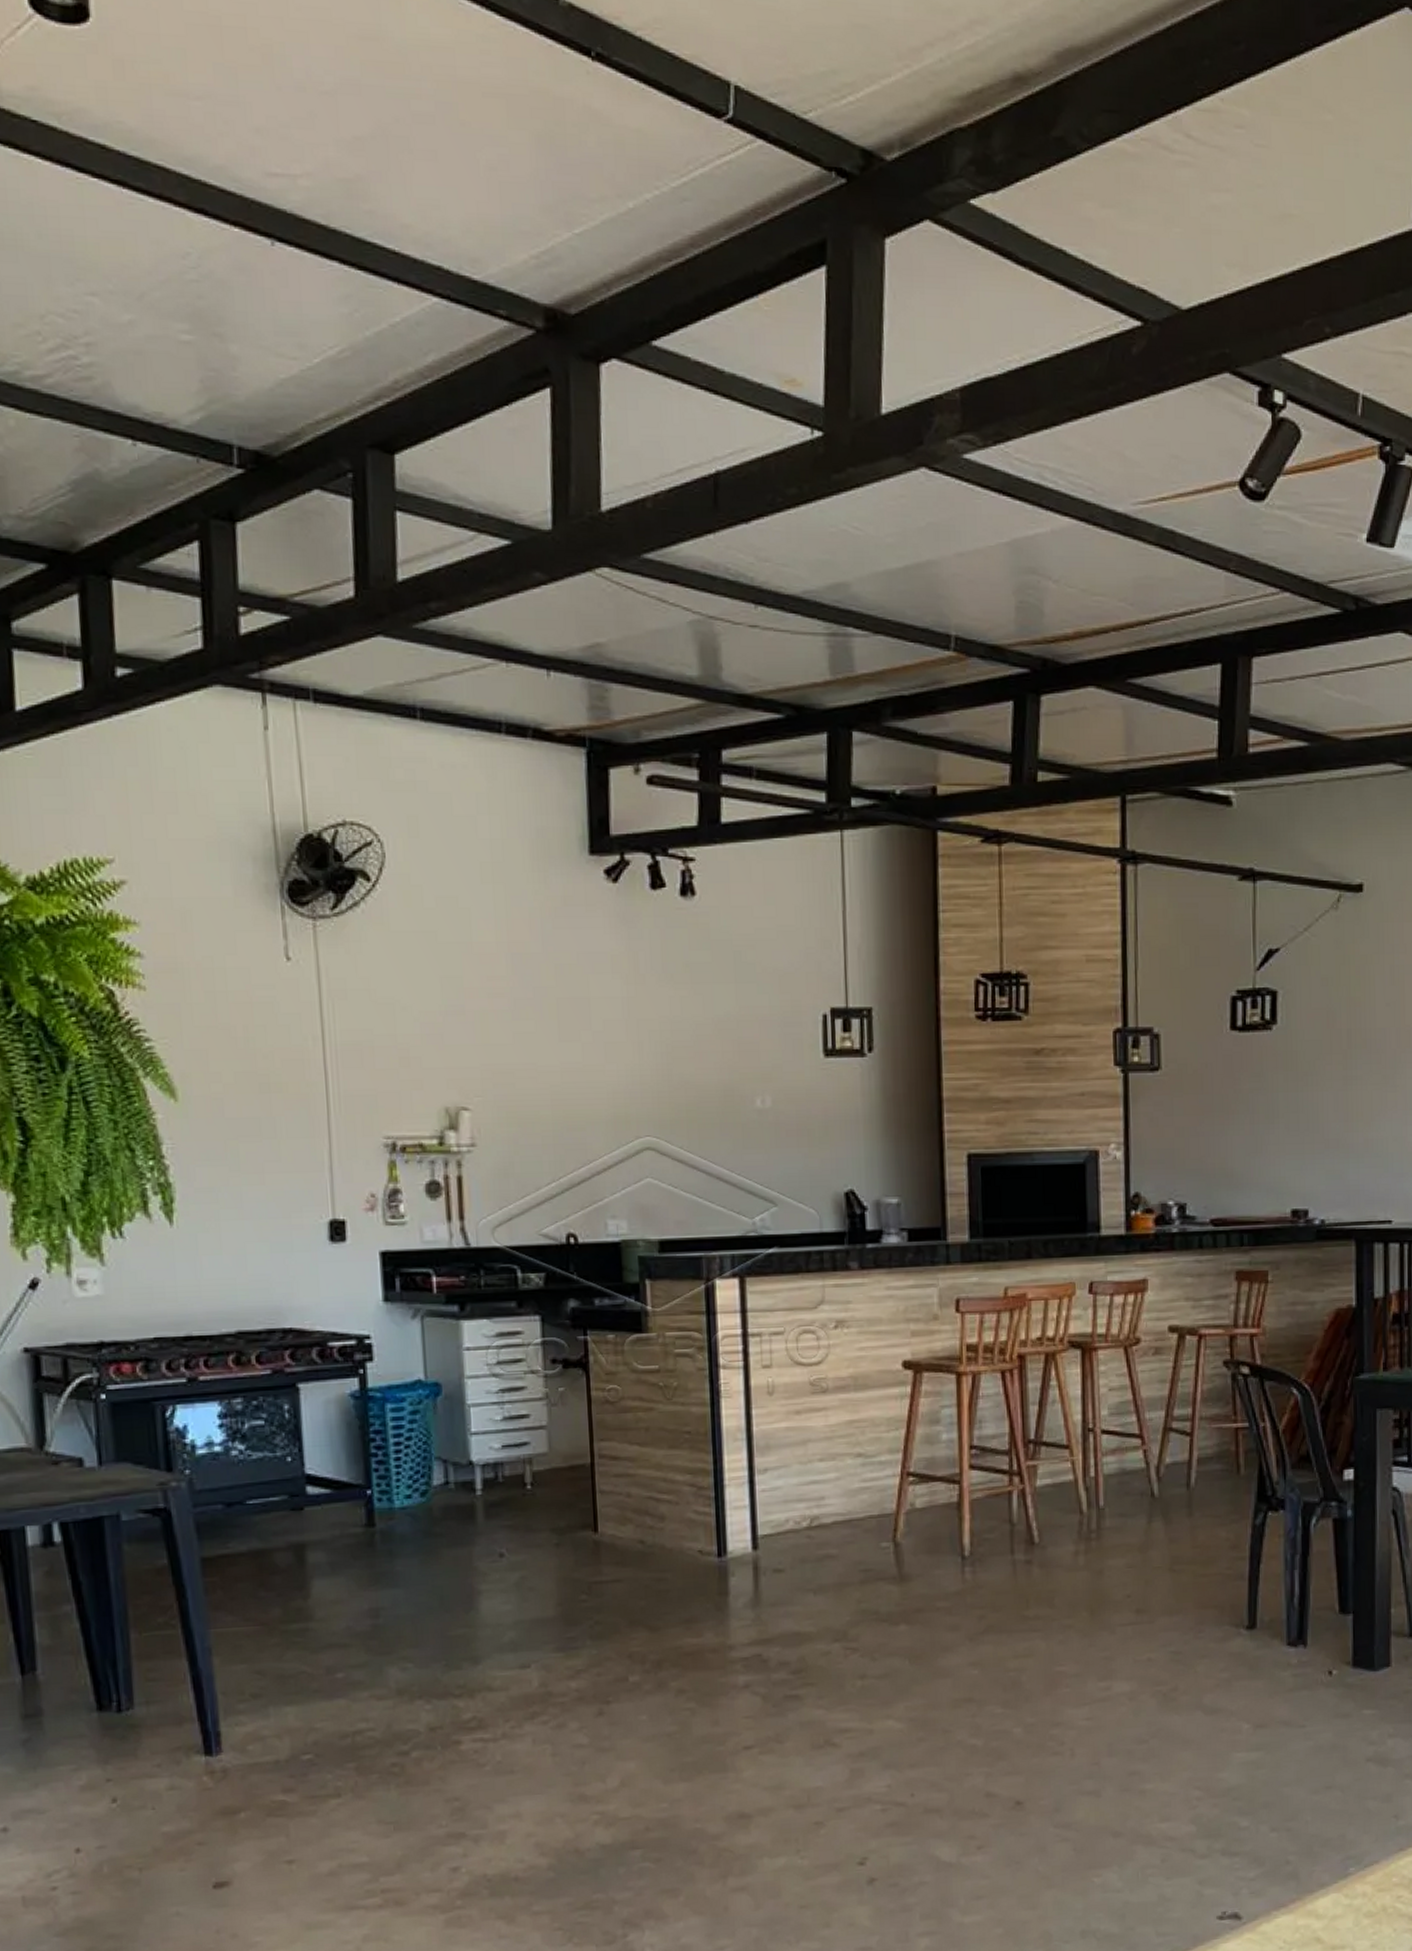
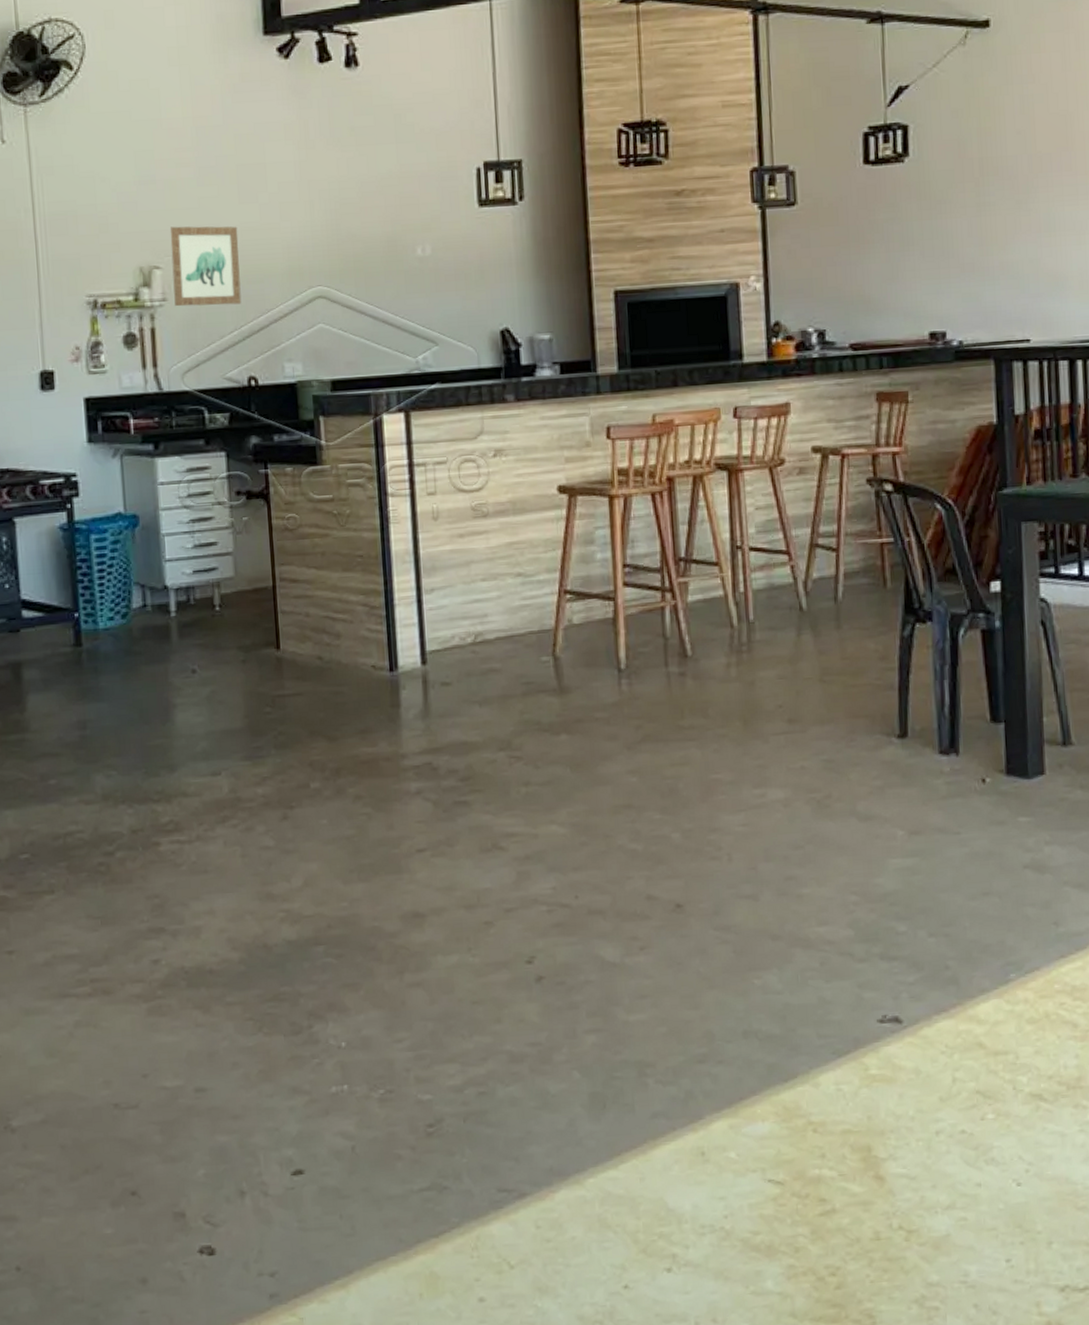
wall art: none [480,1063,561,1154] -> present [170,226,242,307]

